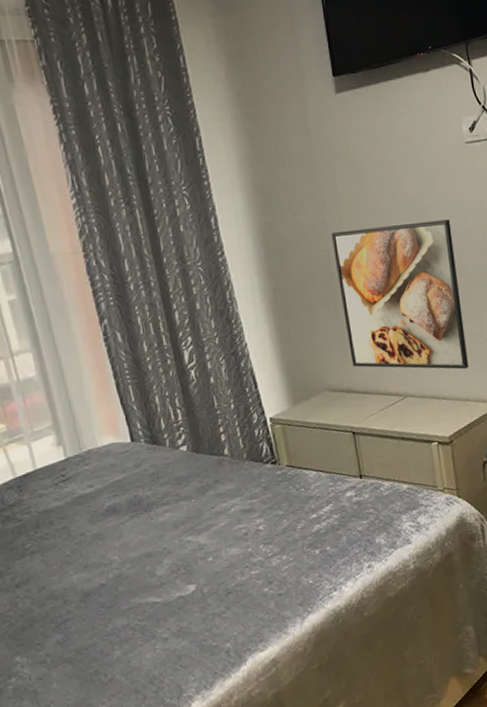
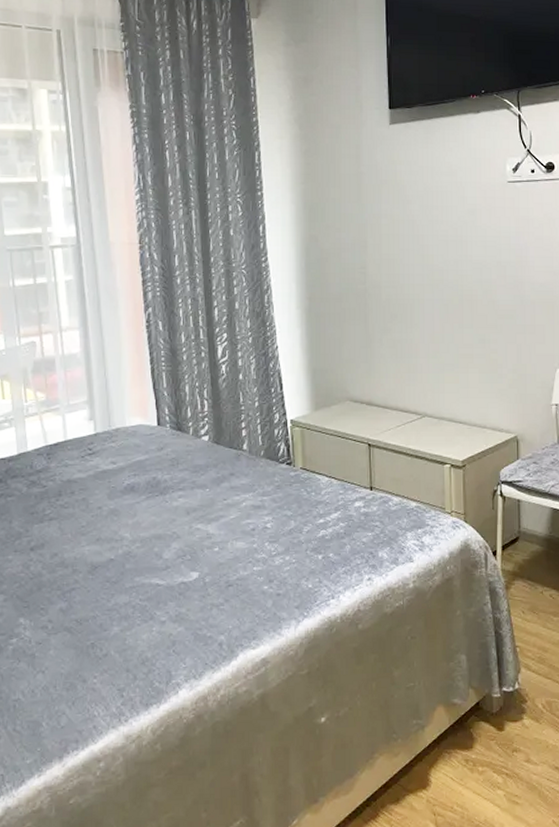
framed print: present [331,219,468,370] -> none [370,251,488,396]

